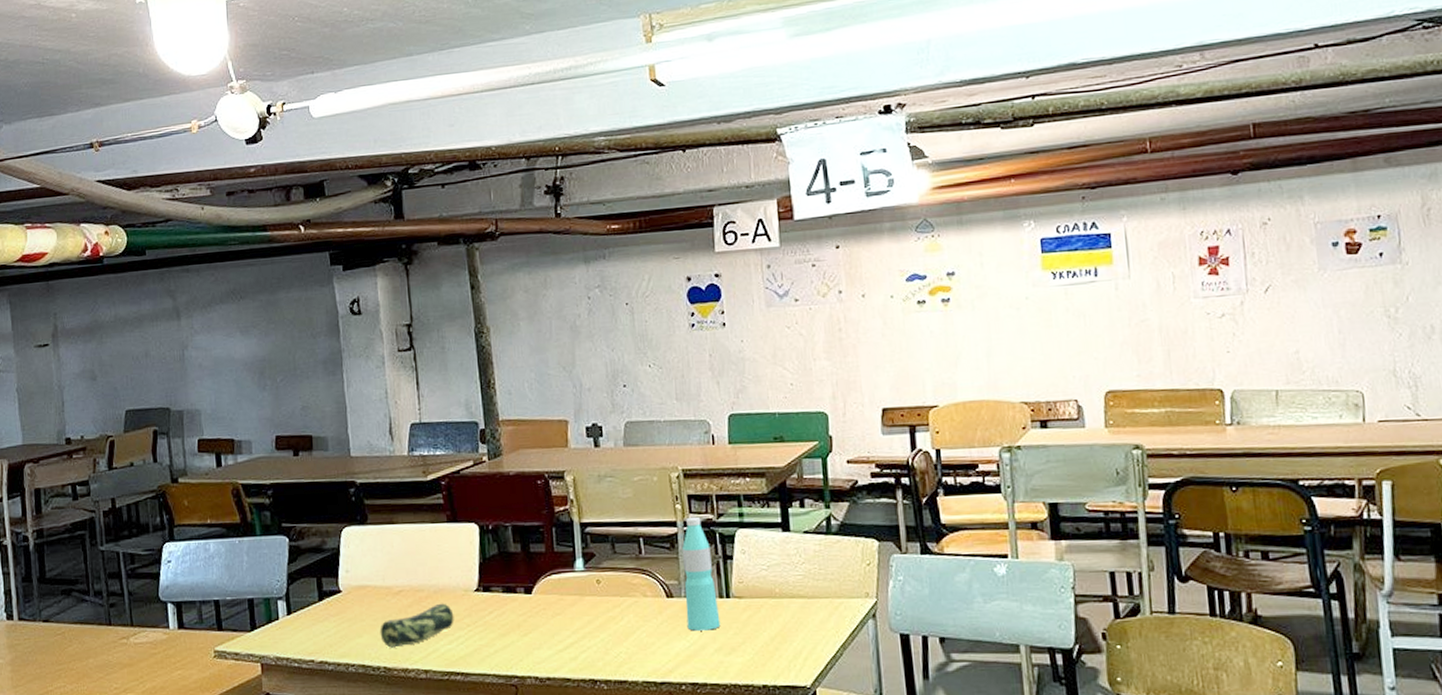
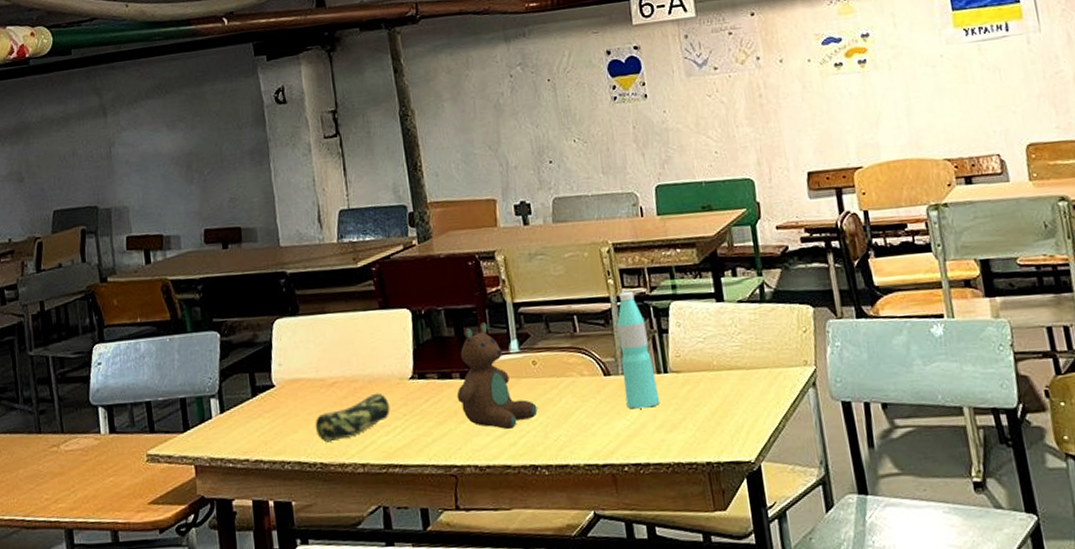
stuffed toy: none [520,540,599,645] -> present [456,322,538,430]

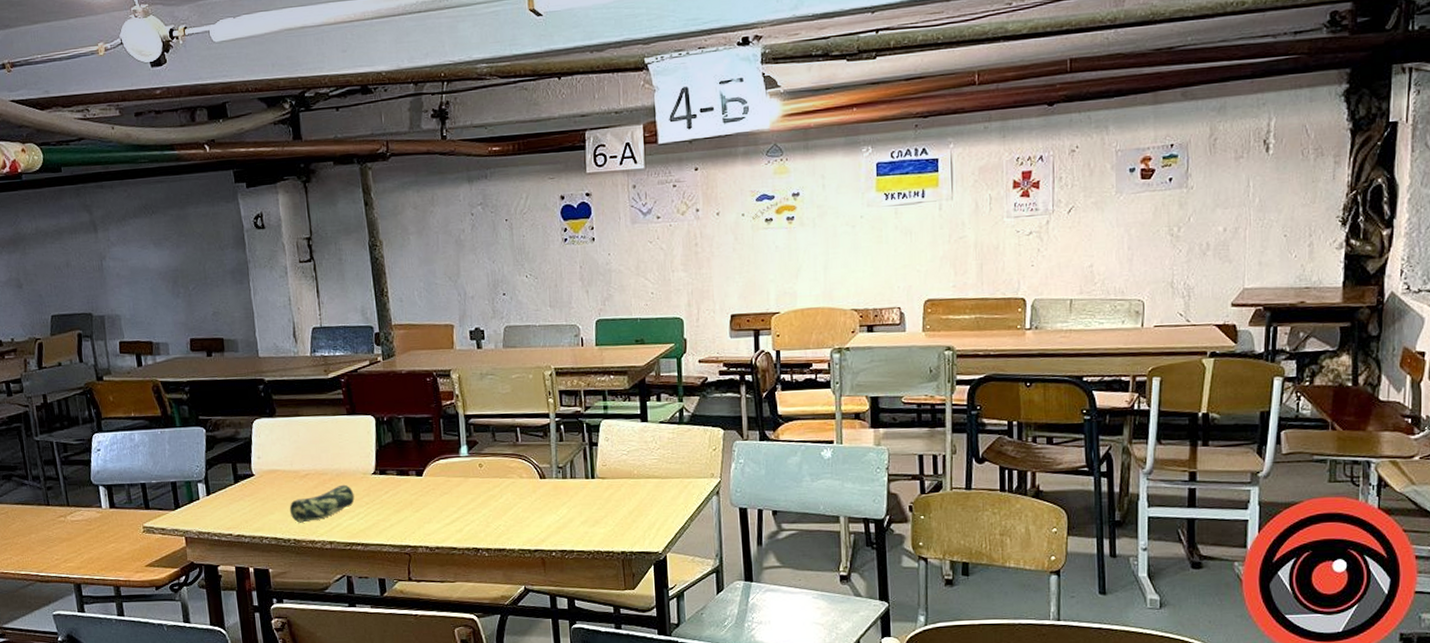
stuffed toy: present [456,322,538,430] -> none [412,430,481,519]
water bottle: present [617,292,660,409] -> none [554,410,586,507]

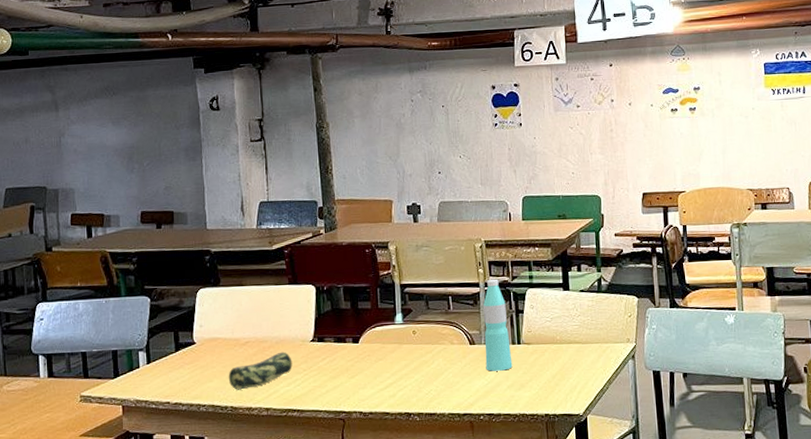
water bottle: none [554,410,586,507] -> present [483,279,513,371]

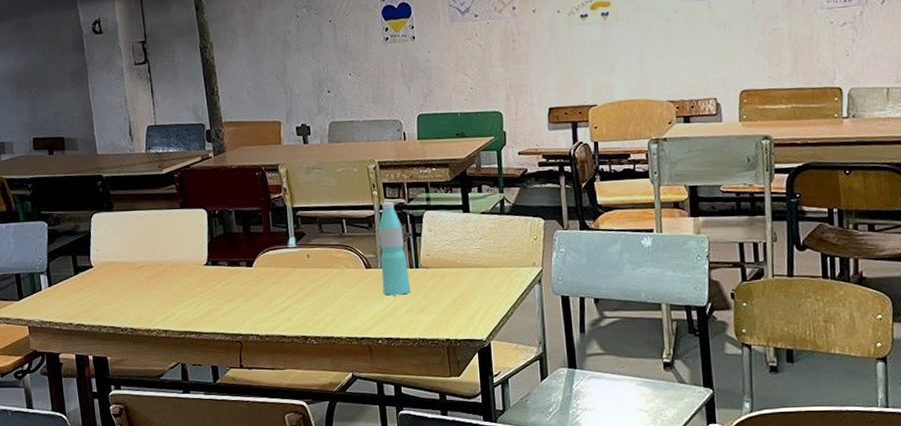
pencil case: present [228,352,293,390] -> none [126,275,188,313]

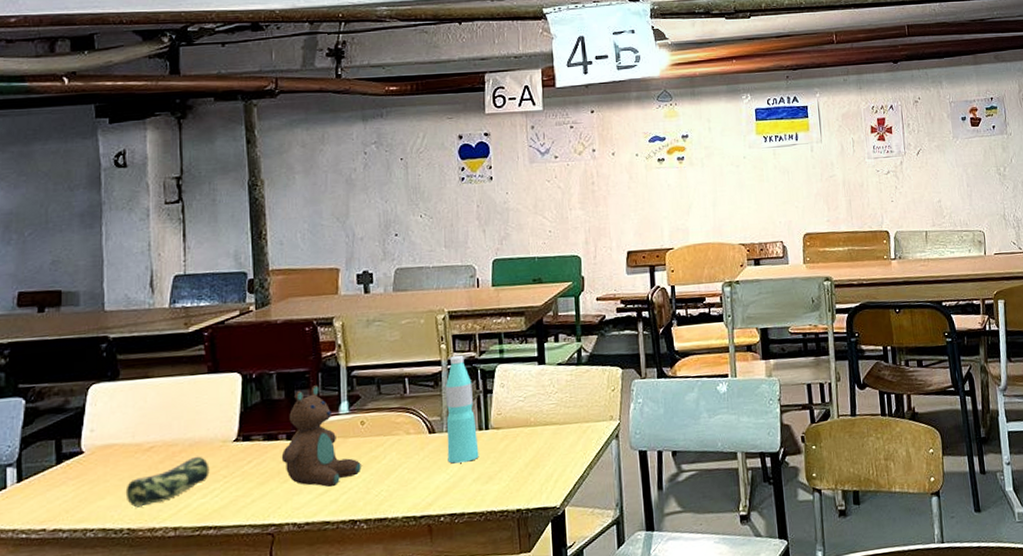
pencil case: none [126,275,188,313] -> present [125,456,210,508]
stuffed toy: none [243,222,309,308] -> present [281,385,361,488]

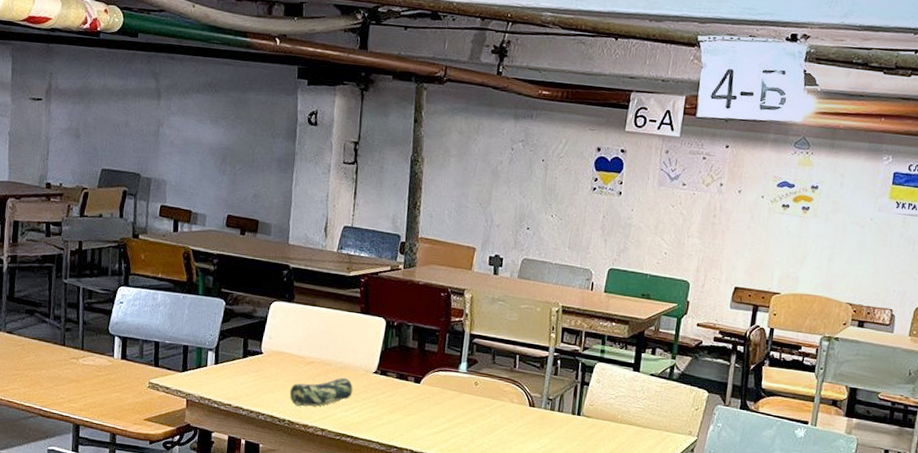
stuffed toy: present [281,385,361,488] -> none [408,343,471,430]
water bottle: present [446,356,479,464] -> none [541,346,573,439]

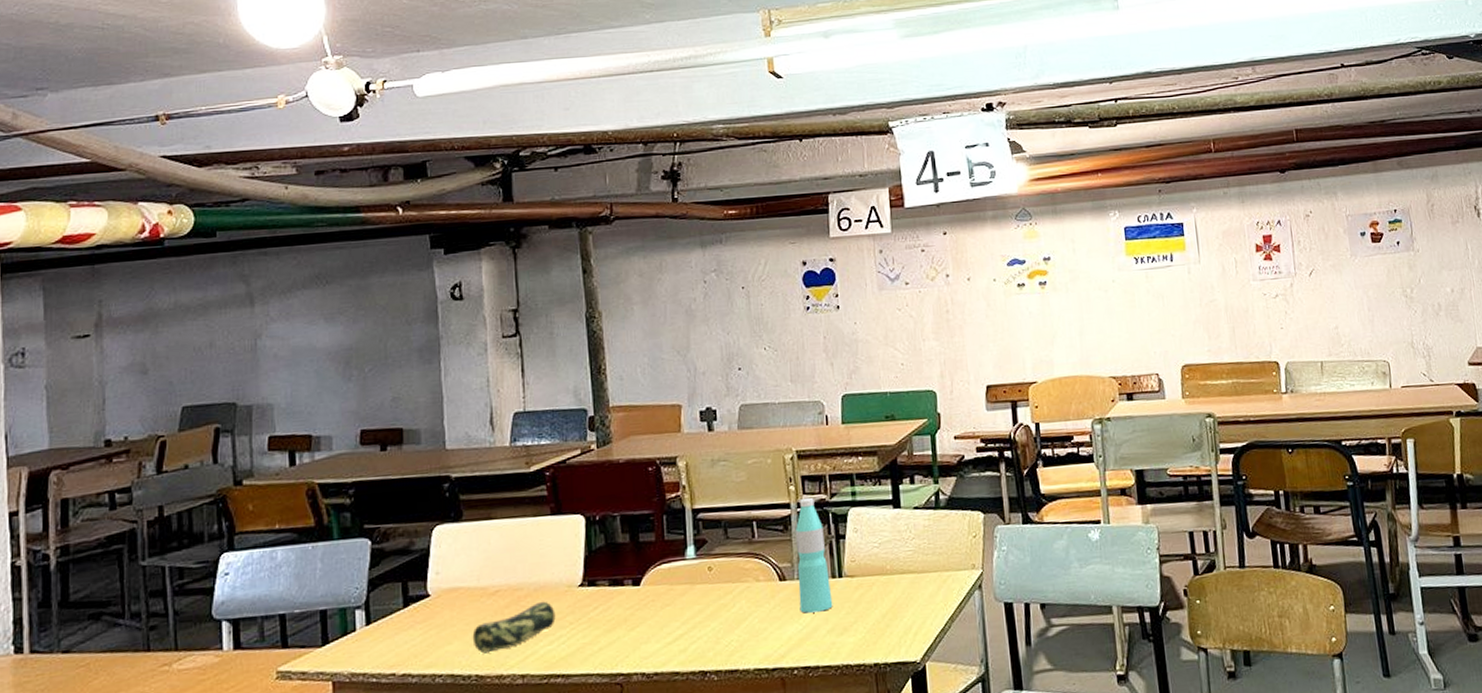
water bottle: none [541,346,573,439] -> present [796,498,833,613]

